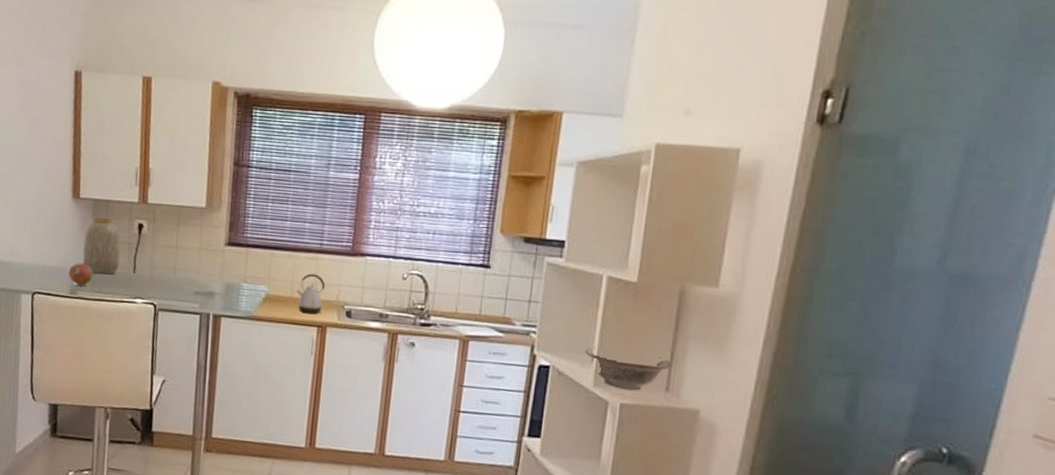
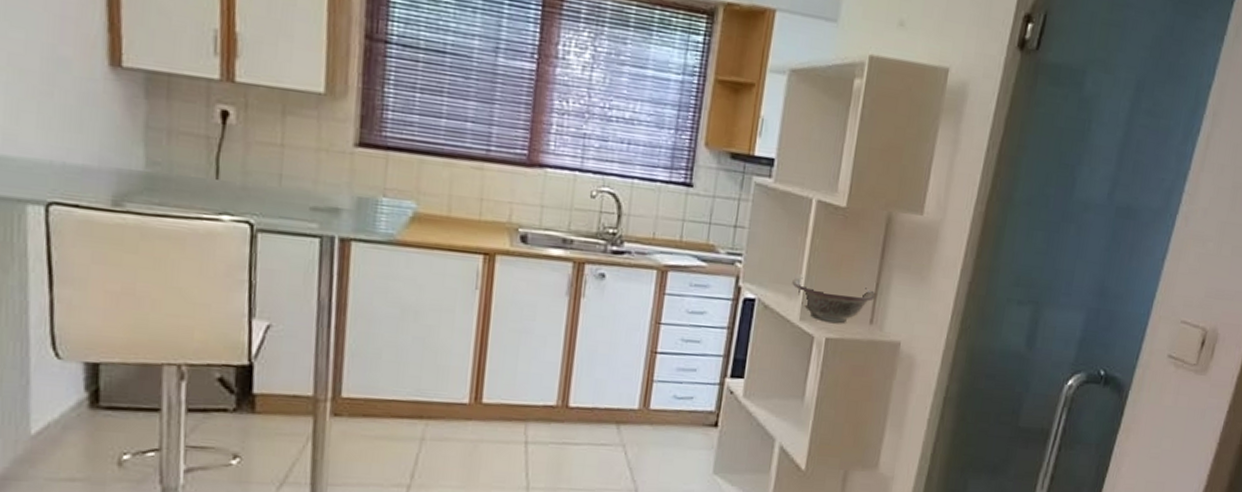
fruit: present [69,263,94,286] -> none [109,161,150,195]
vase: present [82,217,121,275] -> none [130,96,194,181]
kettle: present [296,273,326,315] -> none [455,187,494,239]

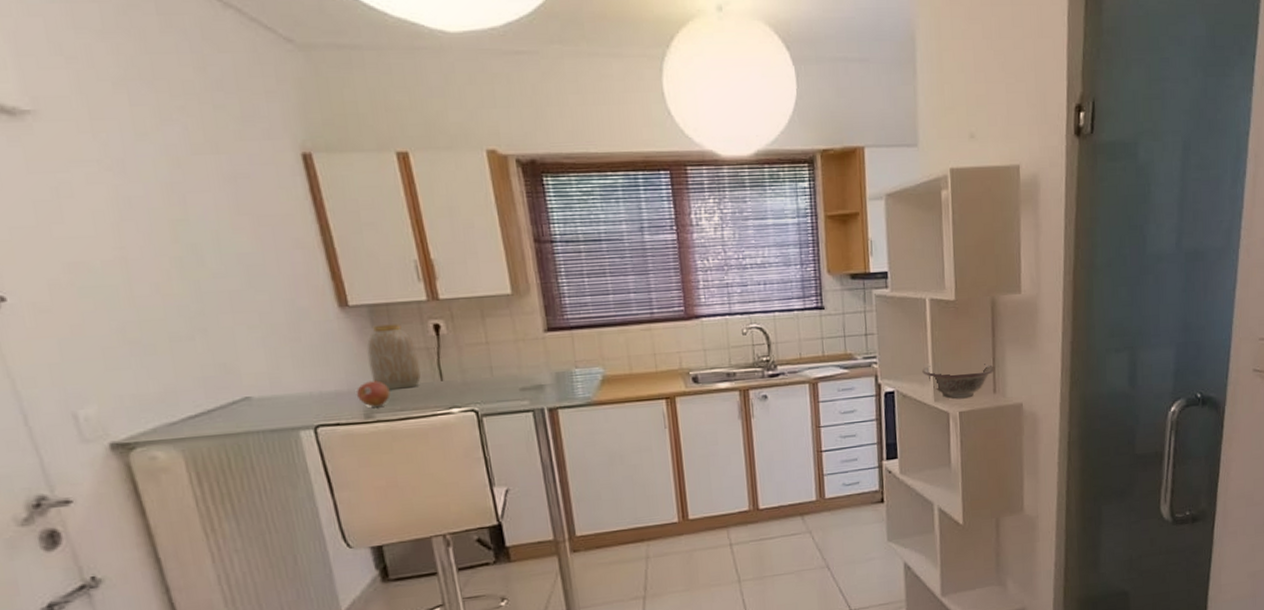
fruit: none [109,161,150,195] -> present [357,381,391,407]
vase: none [130,96,194,181] -> present [366,324,421,391]

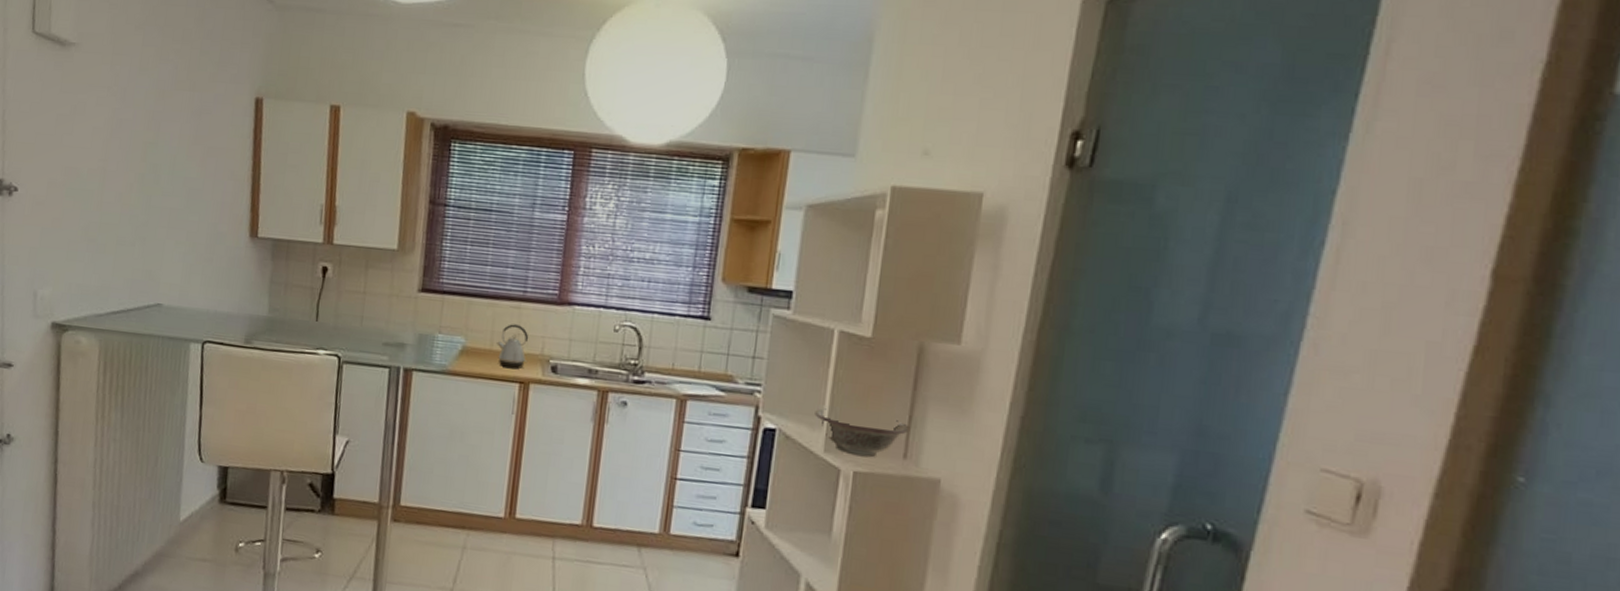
fruit: present [357,381,391,407] -> none [244,309,271,335]
vase: present [366,324,421,391] -> none [259,258,303,323]
kettle: none [635,345,669,388] -> present [497,324,529,369]

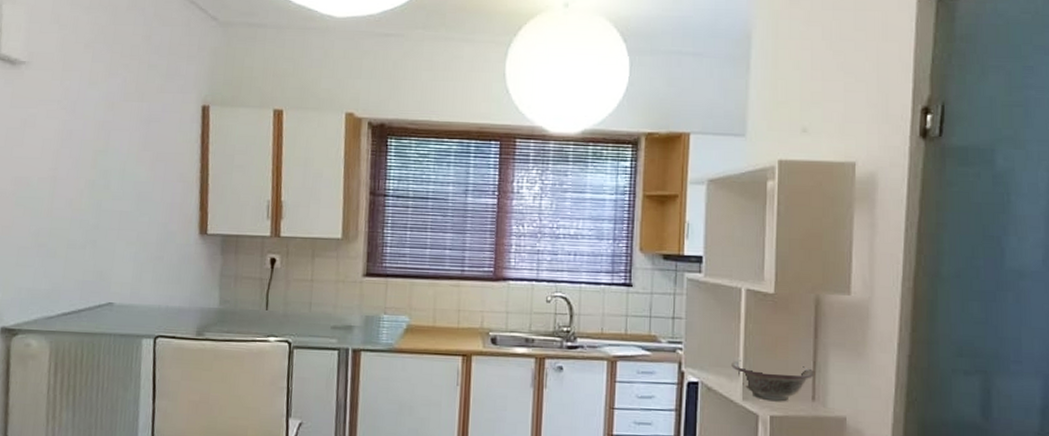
kettle: present [497,324,529,369] -> none [439,301,469,343]

